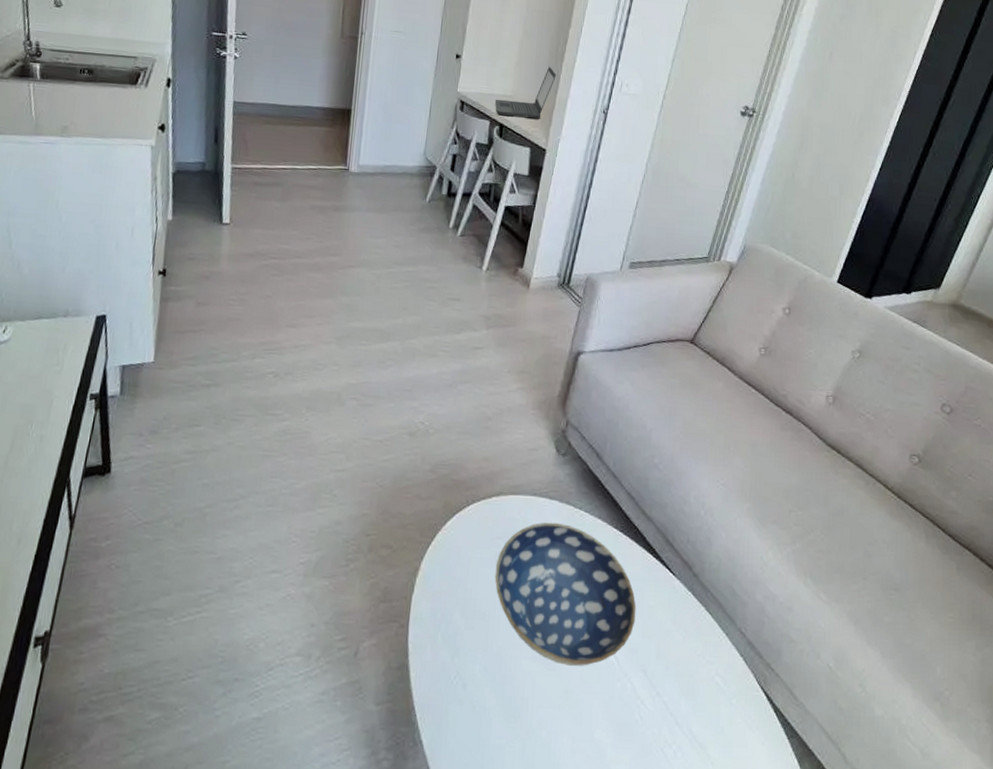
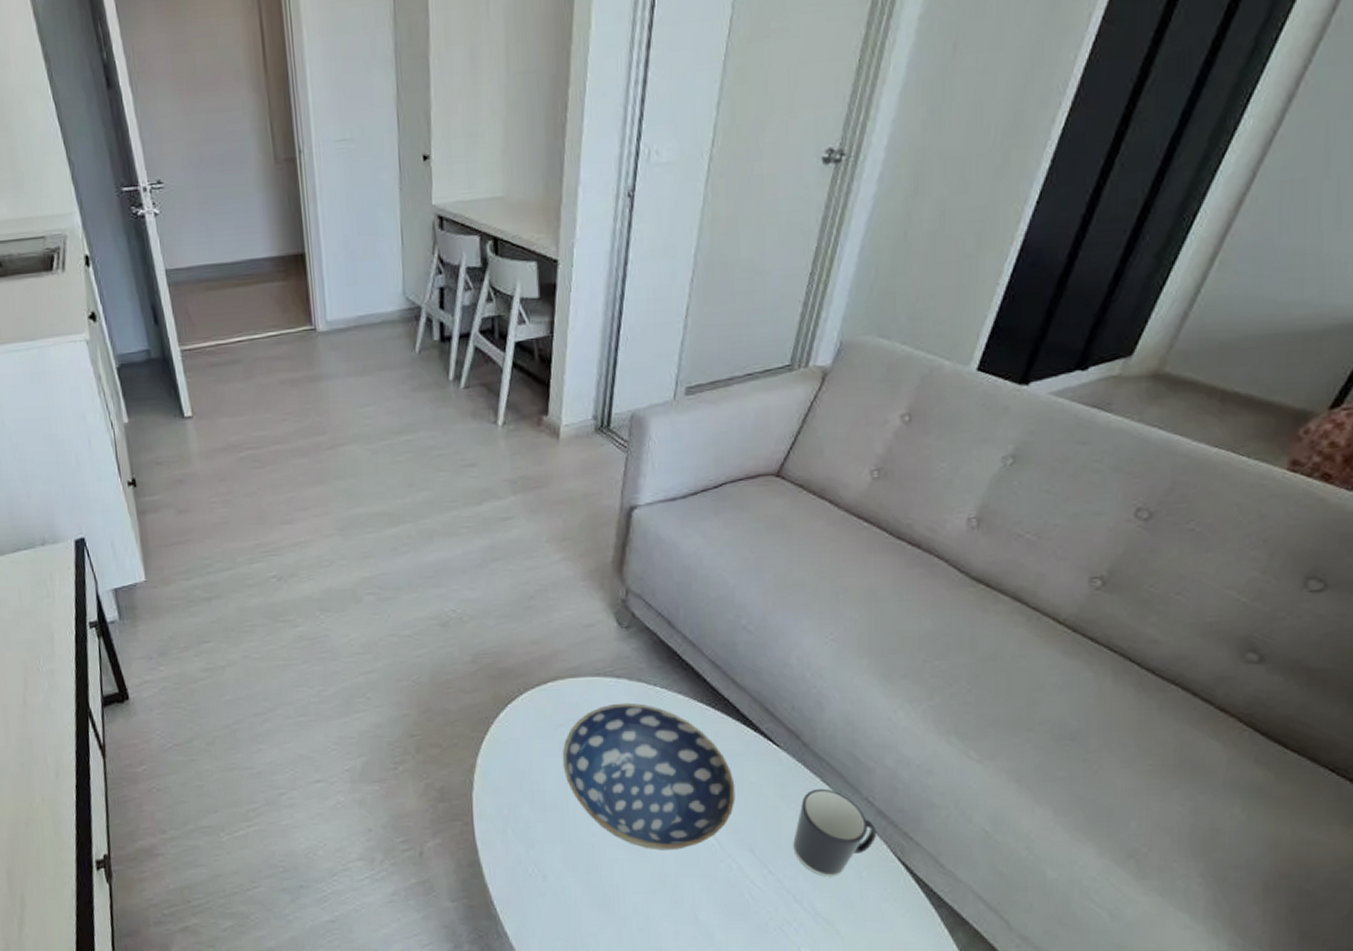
laptop computer: present [494,66,556,119] -> none [482,146,558,226]
mug: none [679,617,746,702] -> present [793,788,876,877]

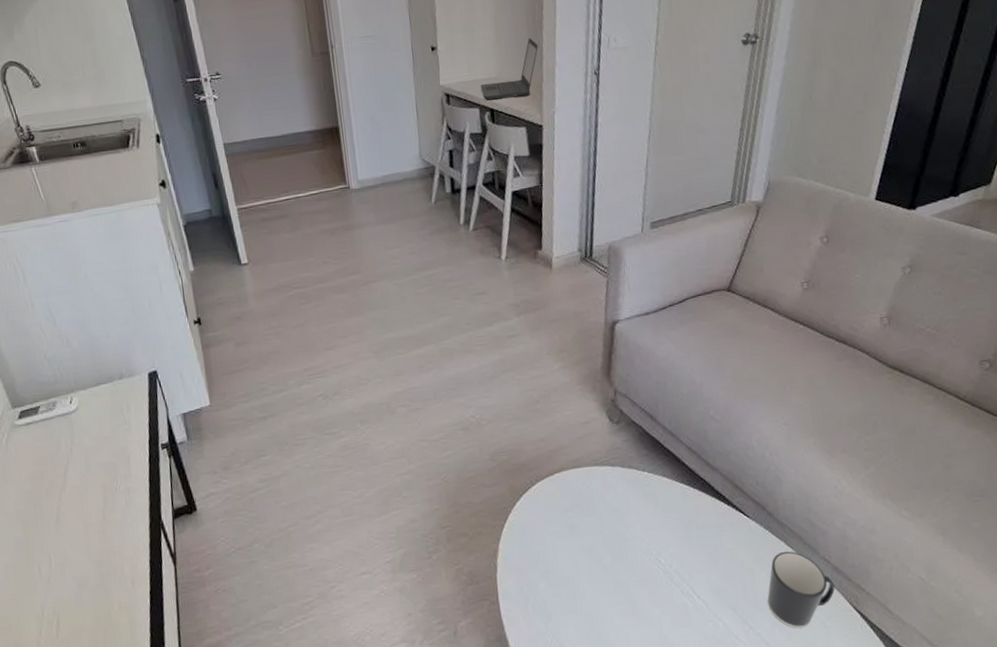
laptop computer: none [482,146,558,226] -> present [480,37,538,101]
bowl: present [562,702,736,850] -> none [570,487,717,615]

